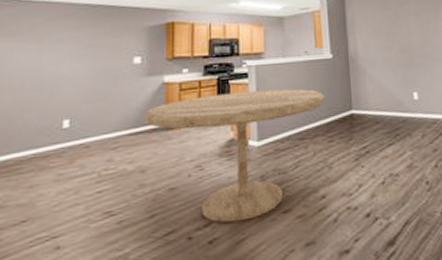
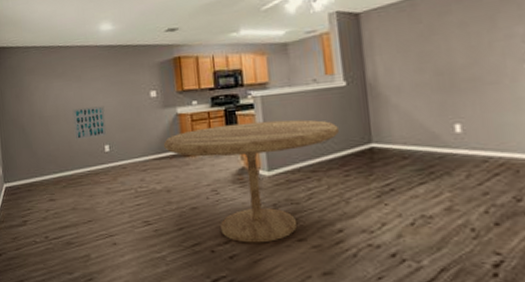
wall art: none [20,72,70,116] -> present [72,106,107,141]

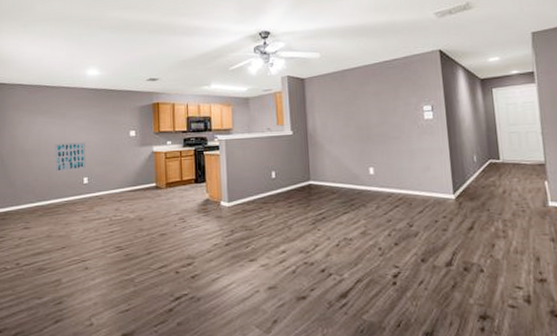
dining table: present [163,119,339,243] -> none [138,160,285,264]

